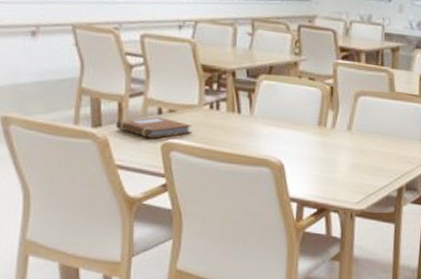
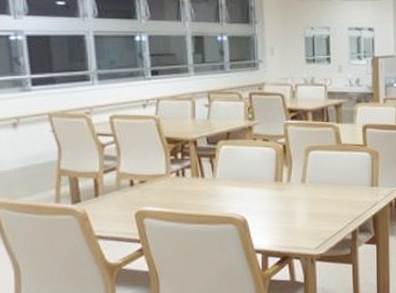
notebook: present [115,116,193,139] -> none [92,188,162,208]

